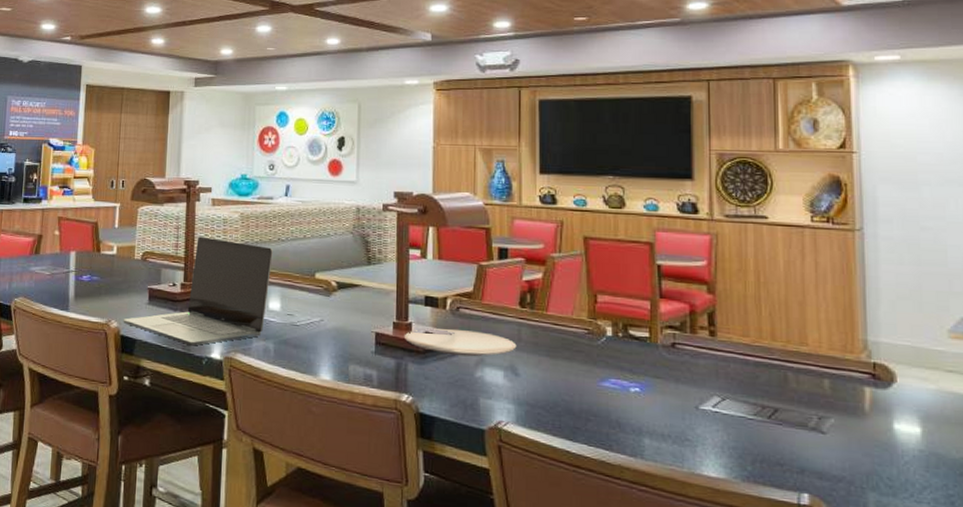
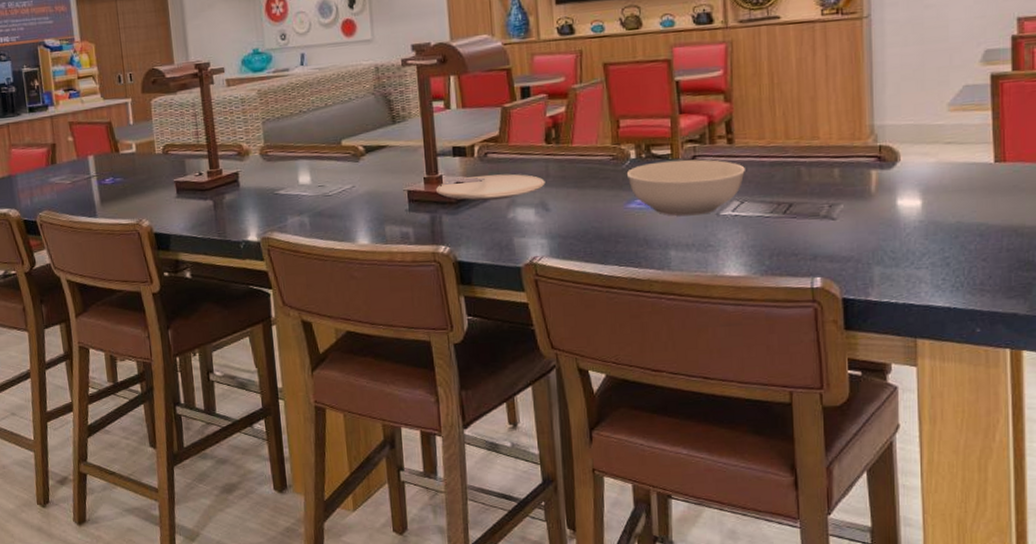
laptop: present [123,236,273,346] -> none [154,120,297,232]
bowl: none [601,343,729,406] -> present [626,159,746,216]

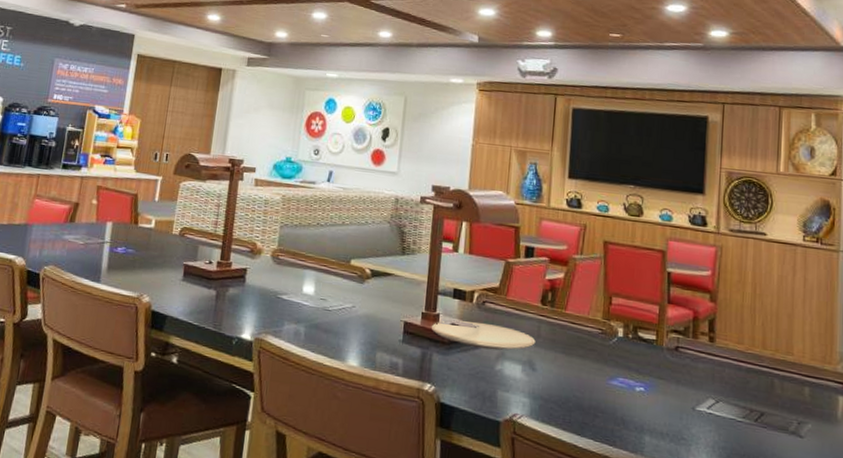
bowl: present [626,159,746,216] -> none [612,344,724,406]

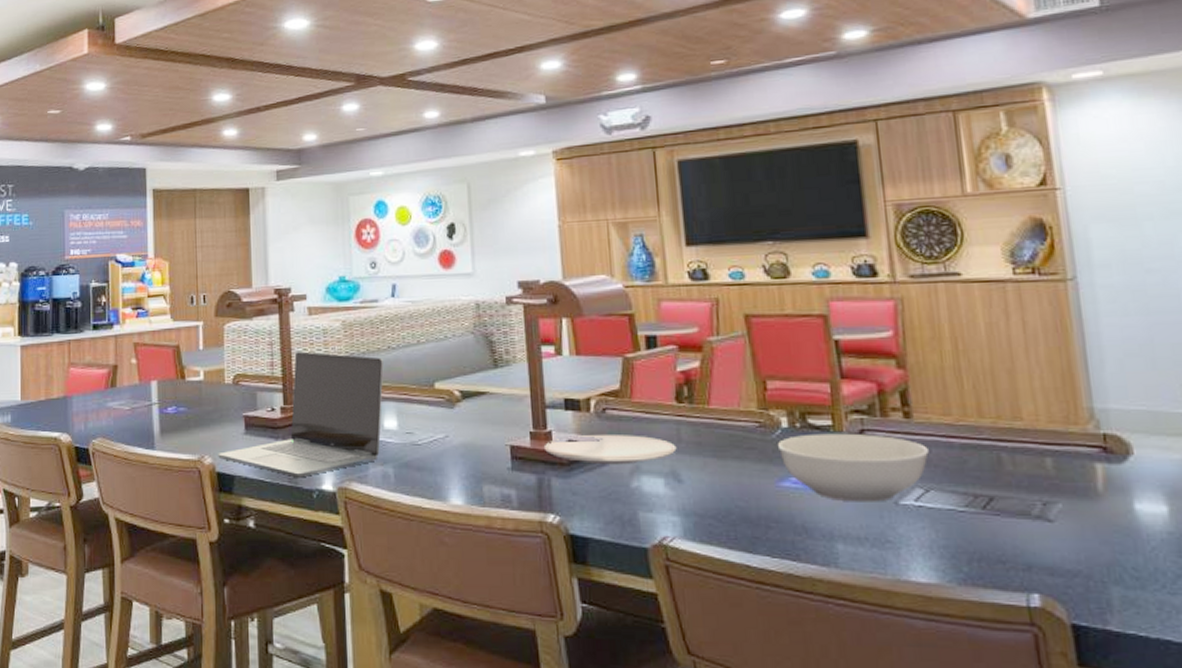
laptop: none [155,216,311,326] -> present [218,351,384,478]
bowl: none [612,344,724,406] -> present [777,433,930,502]

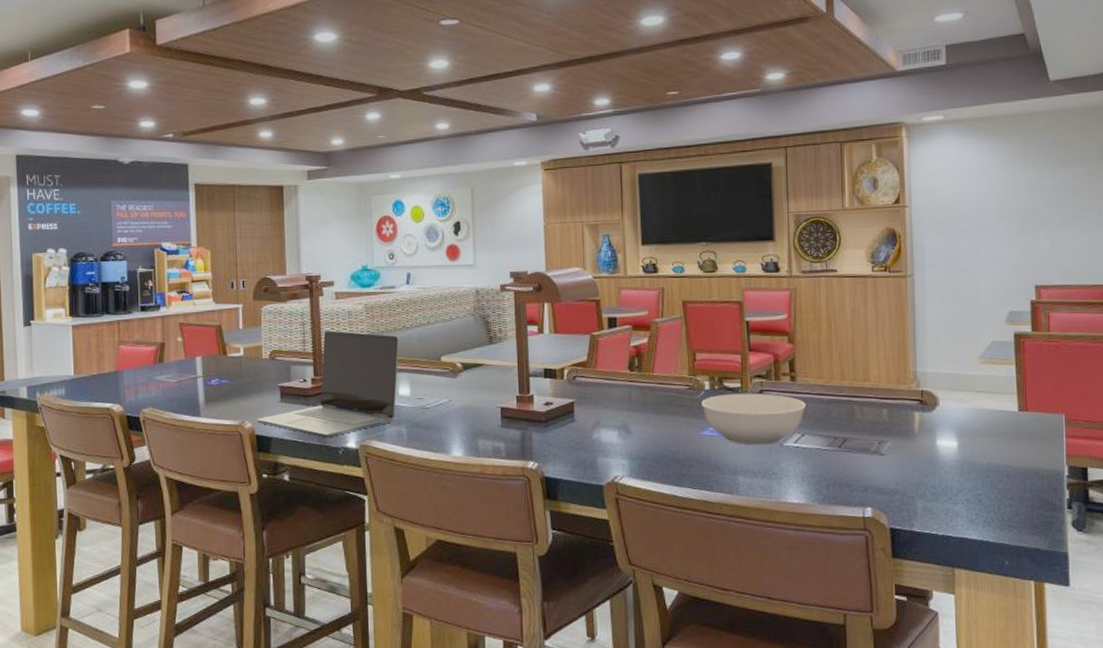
plate: present [543,435,677,465] -> none [527,397,628,421]

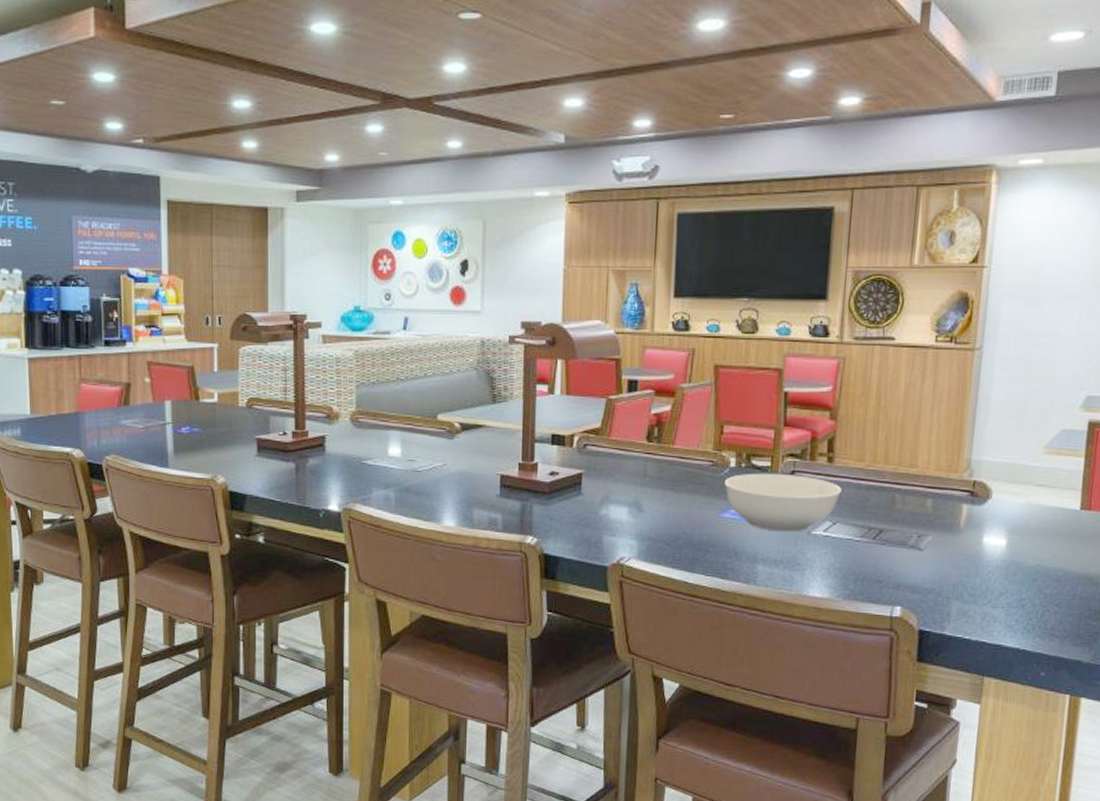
laptop: present [257,330,399,438] -> none [230,379,391,499]

